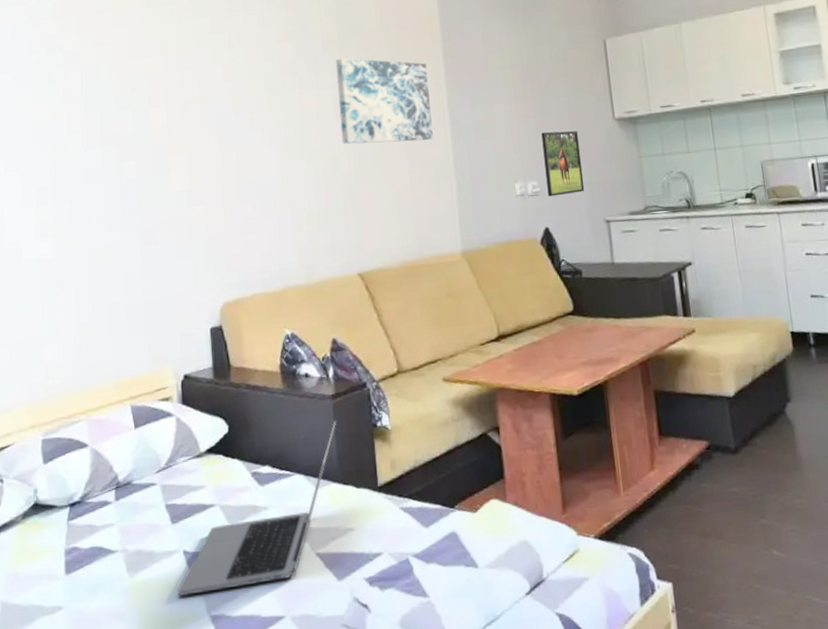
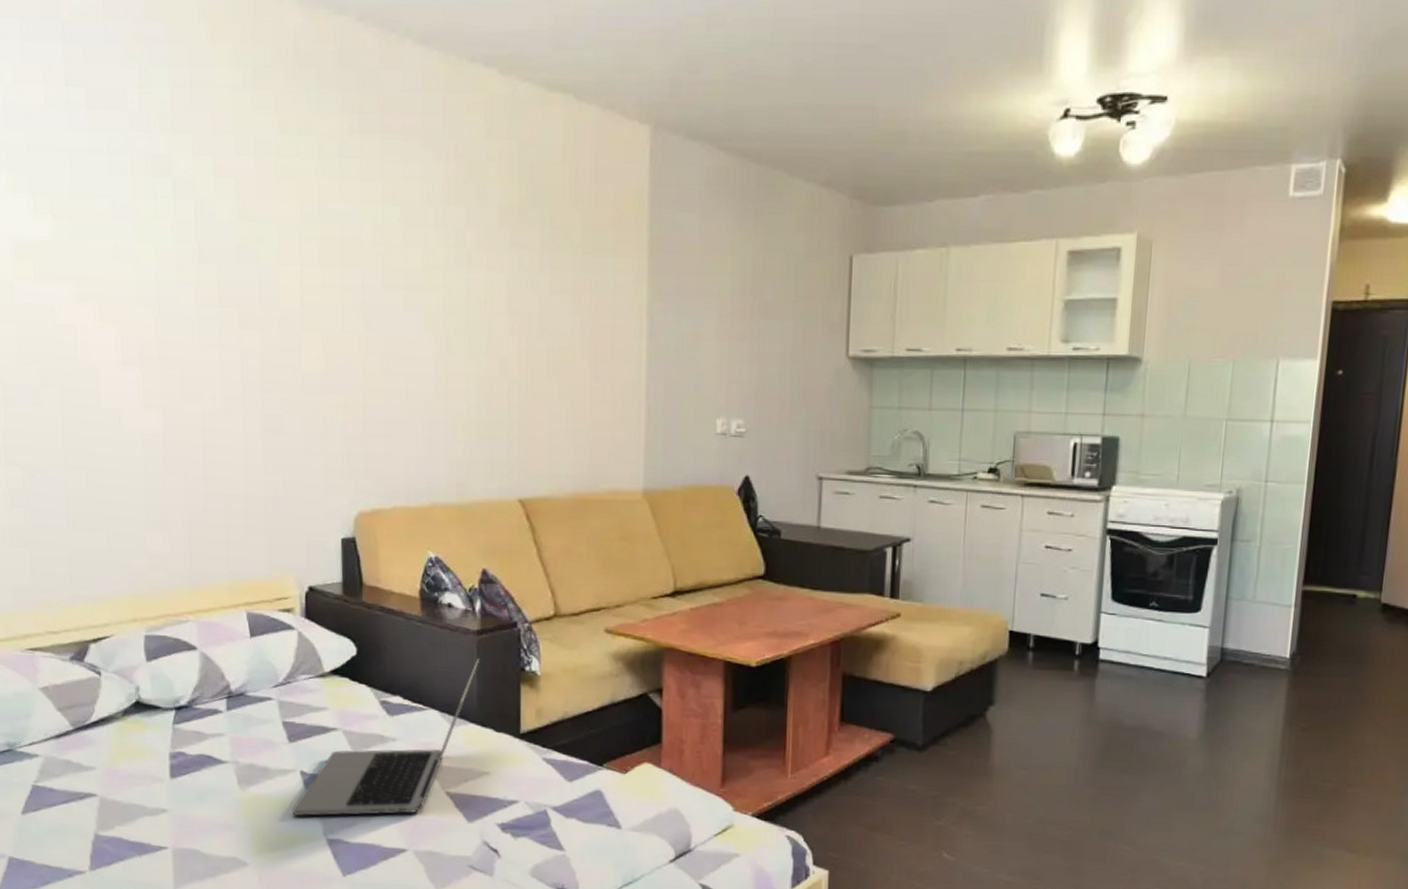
wall art: present [335,58,433,145] -> none [513,234,626,352]
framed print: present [541,130,585,197] -> none [754,361,802,441]

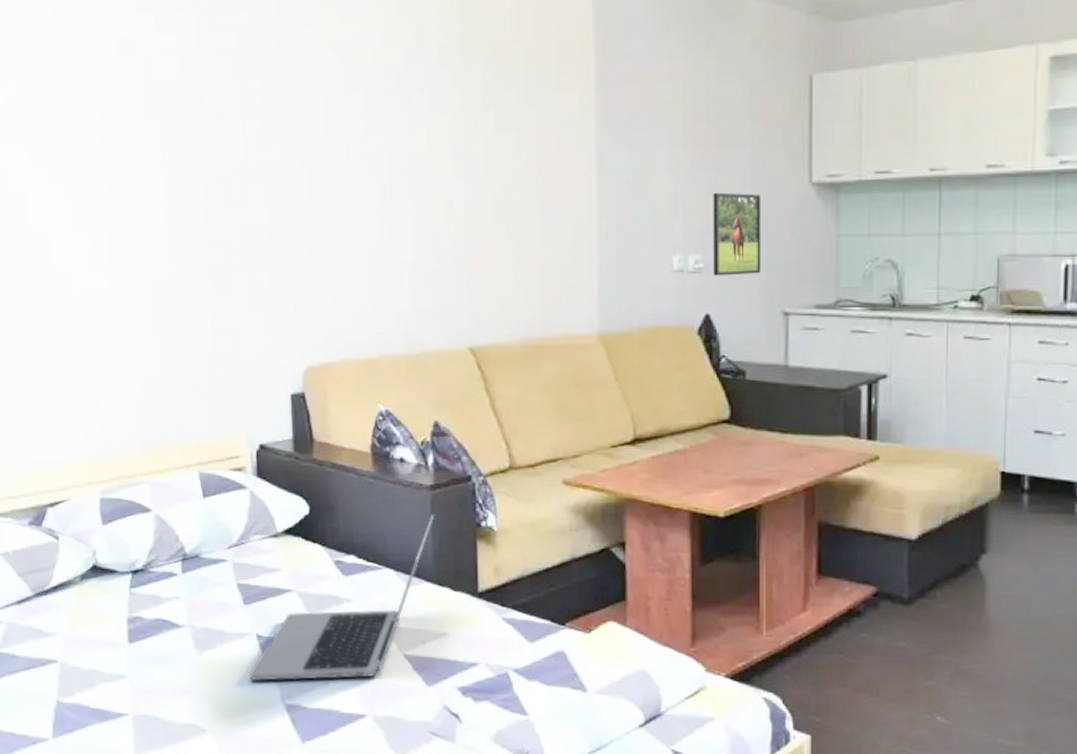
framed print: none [754,361,802,441] -> present [713,192,762,276]

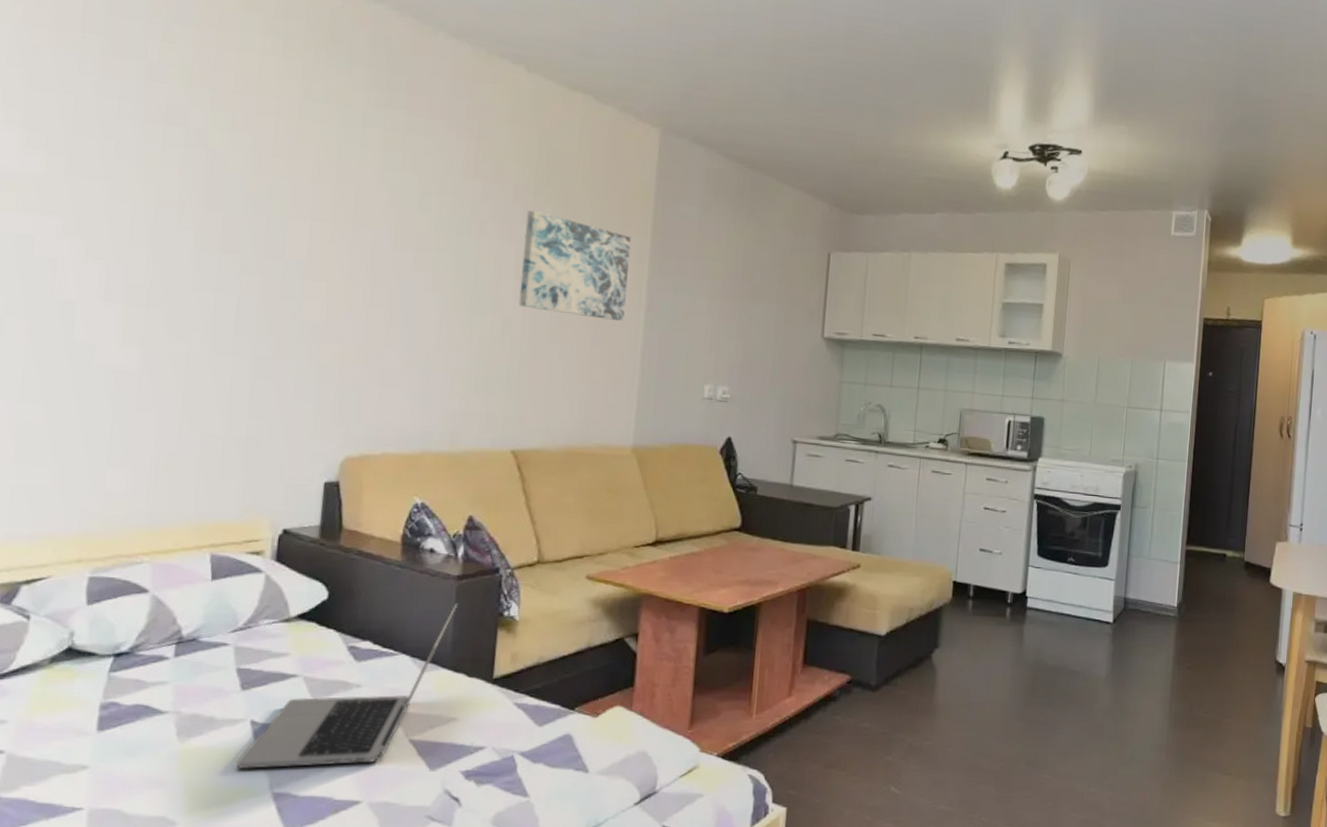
wall art: none [455,73,574,190] -> present [518,210,631,321]
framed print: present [713,192,762,276] -> none [737,336,783,407]

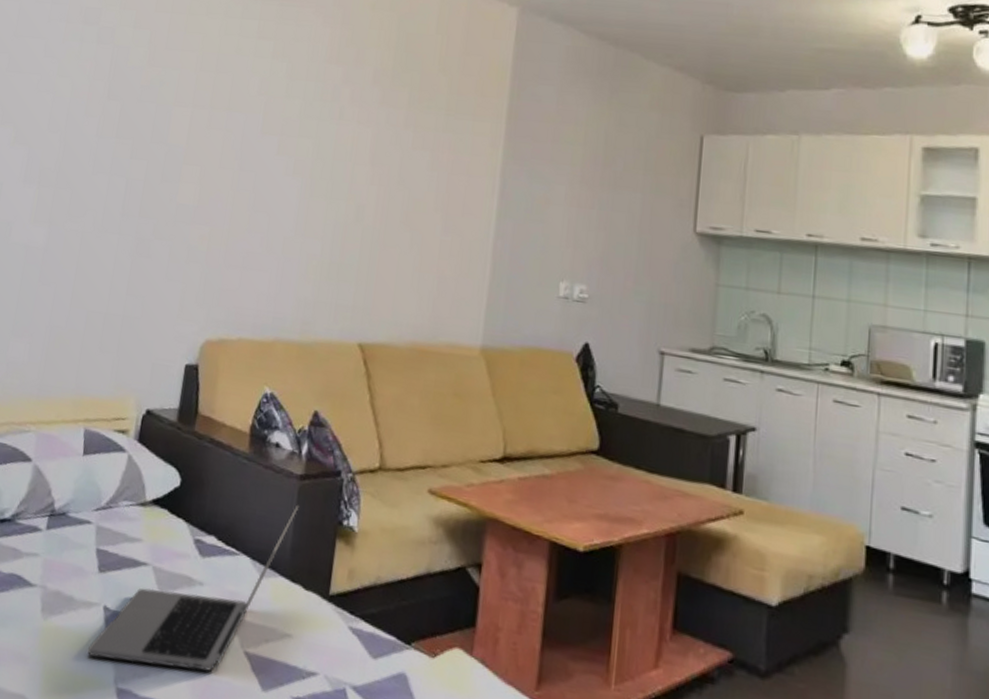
wall art: present [518,210,631,321] -> none [372,94,486,209]

